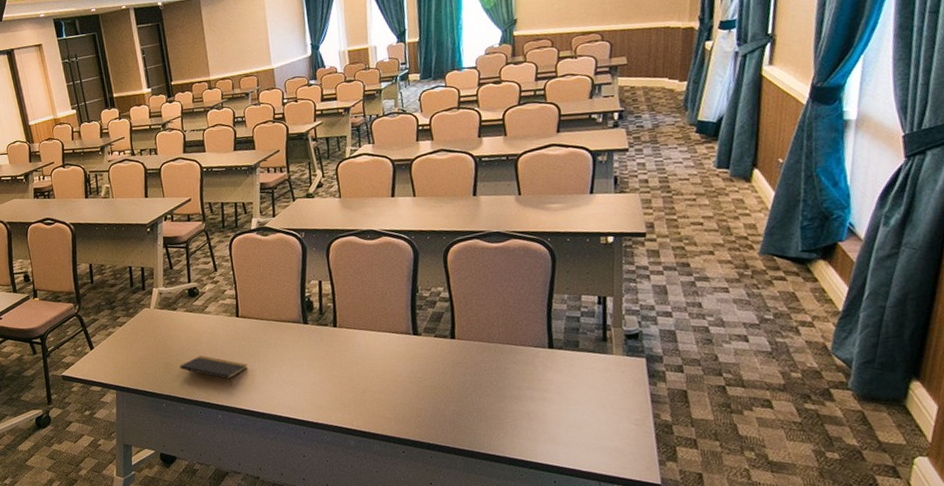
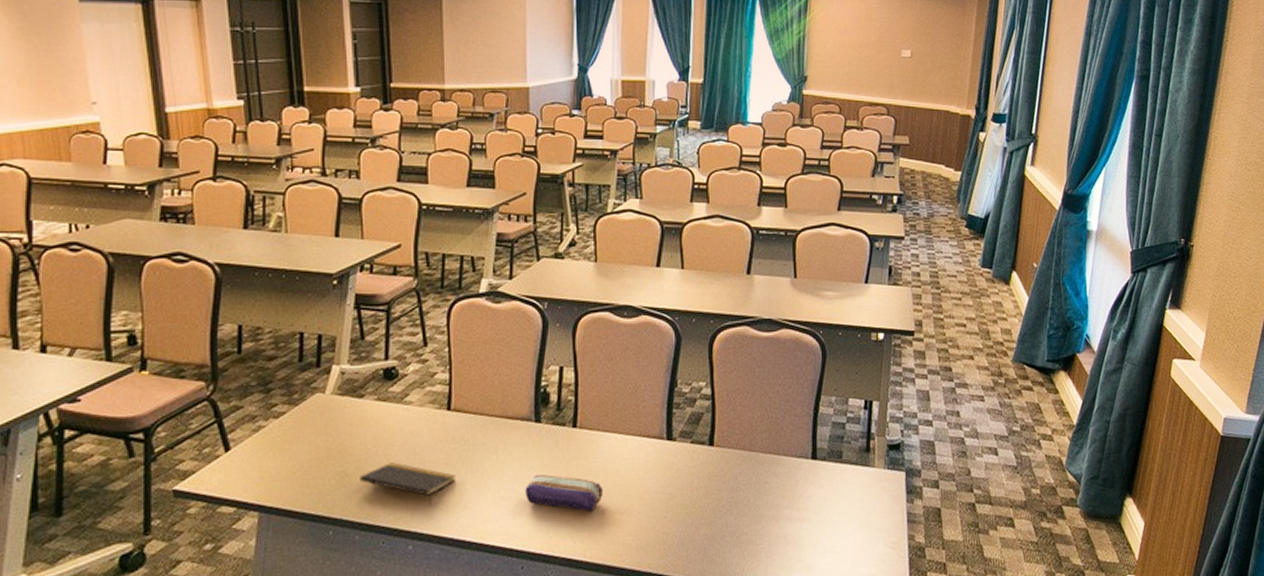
pencil case: none [300,362,363,391] -> present [525,473,603,511]

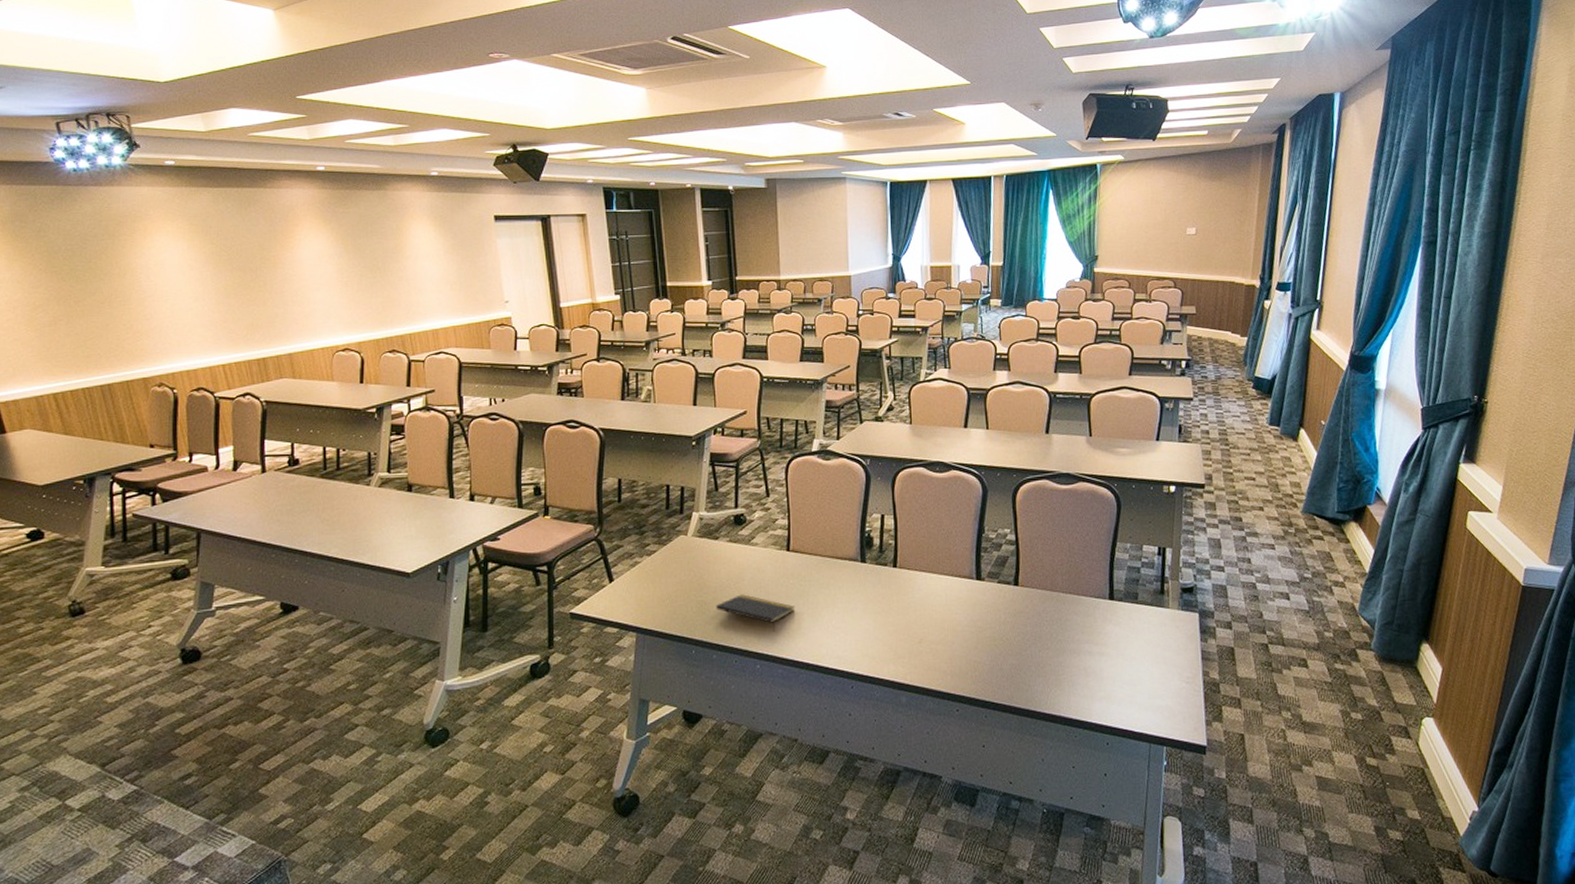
pencil case: present [525,473,603,511] -> none [853,607,921,640]

